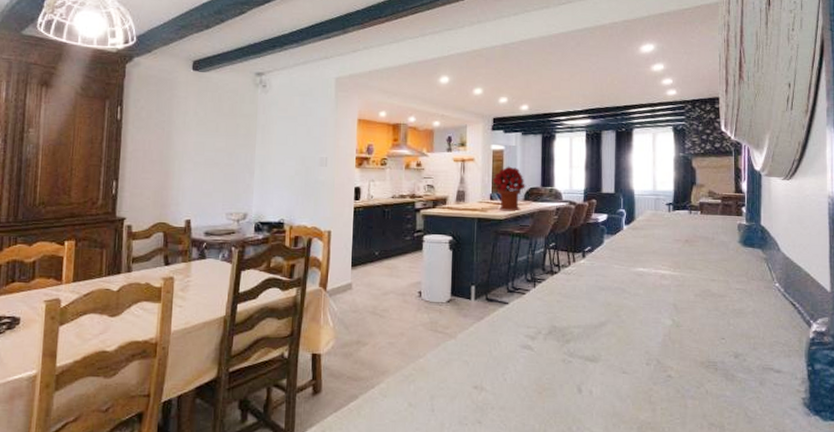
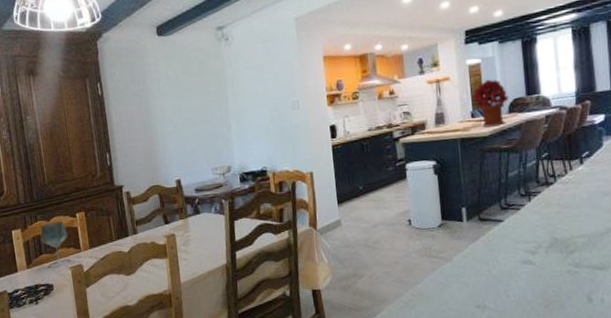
wine glass: none [16,248,51,300] -> present [40,221,71,268]

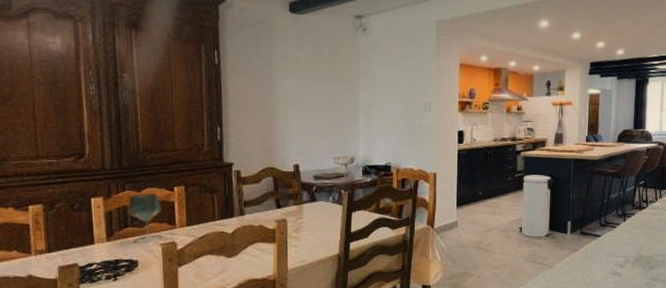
bouquet: present [472,79,509,128] -> none [589,109,619,152]

